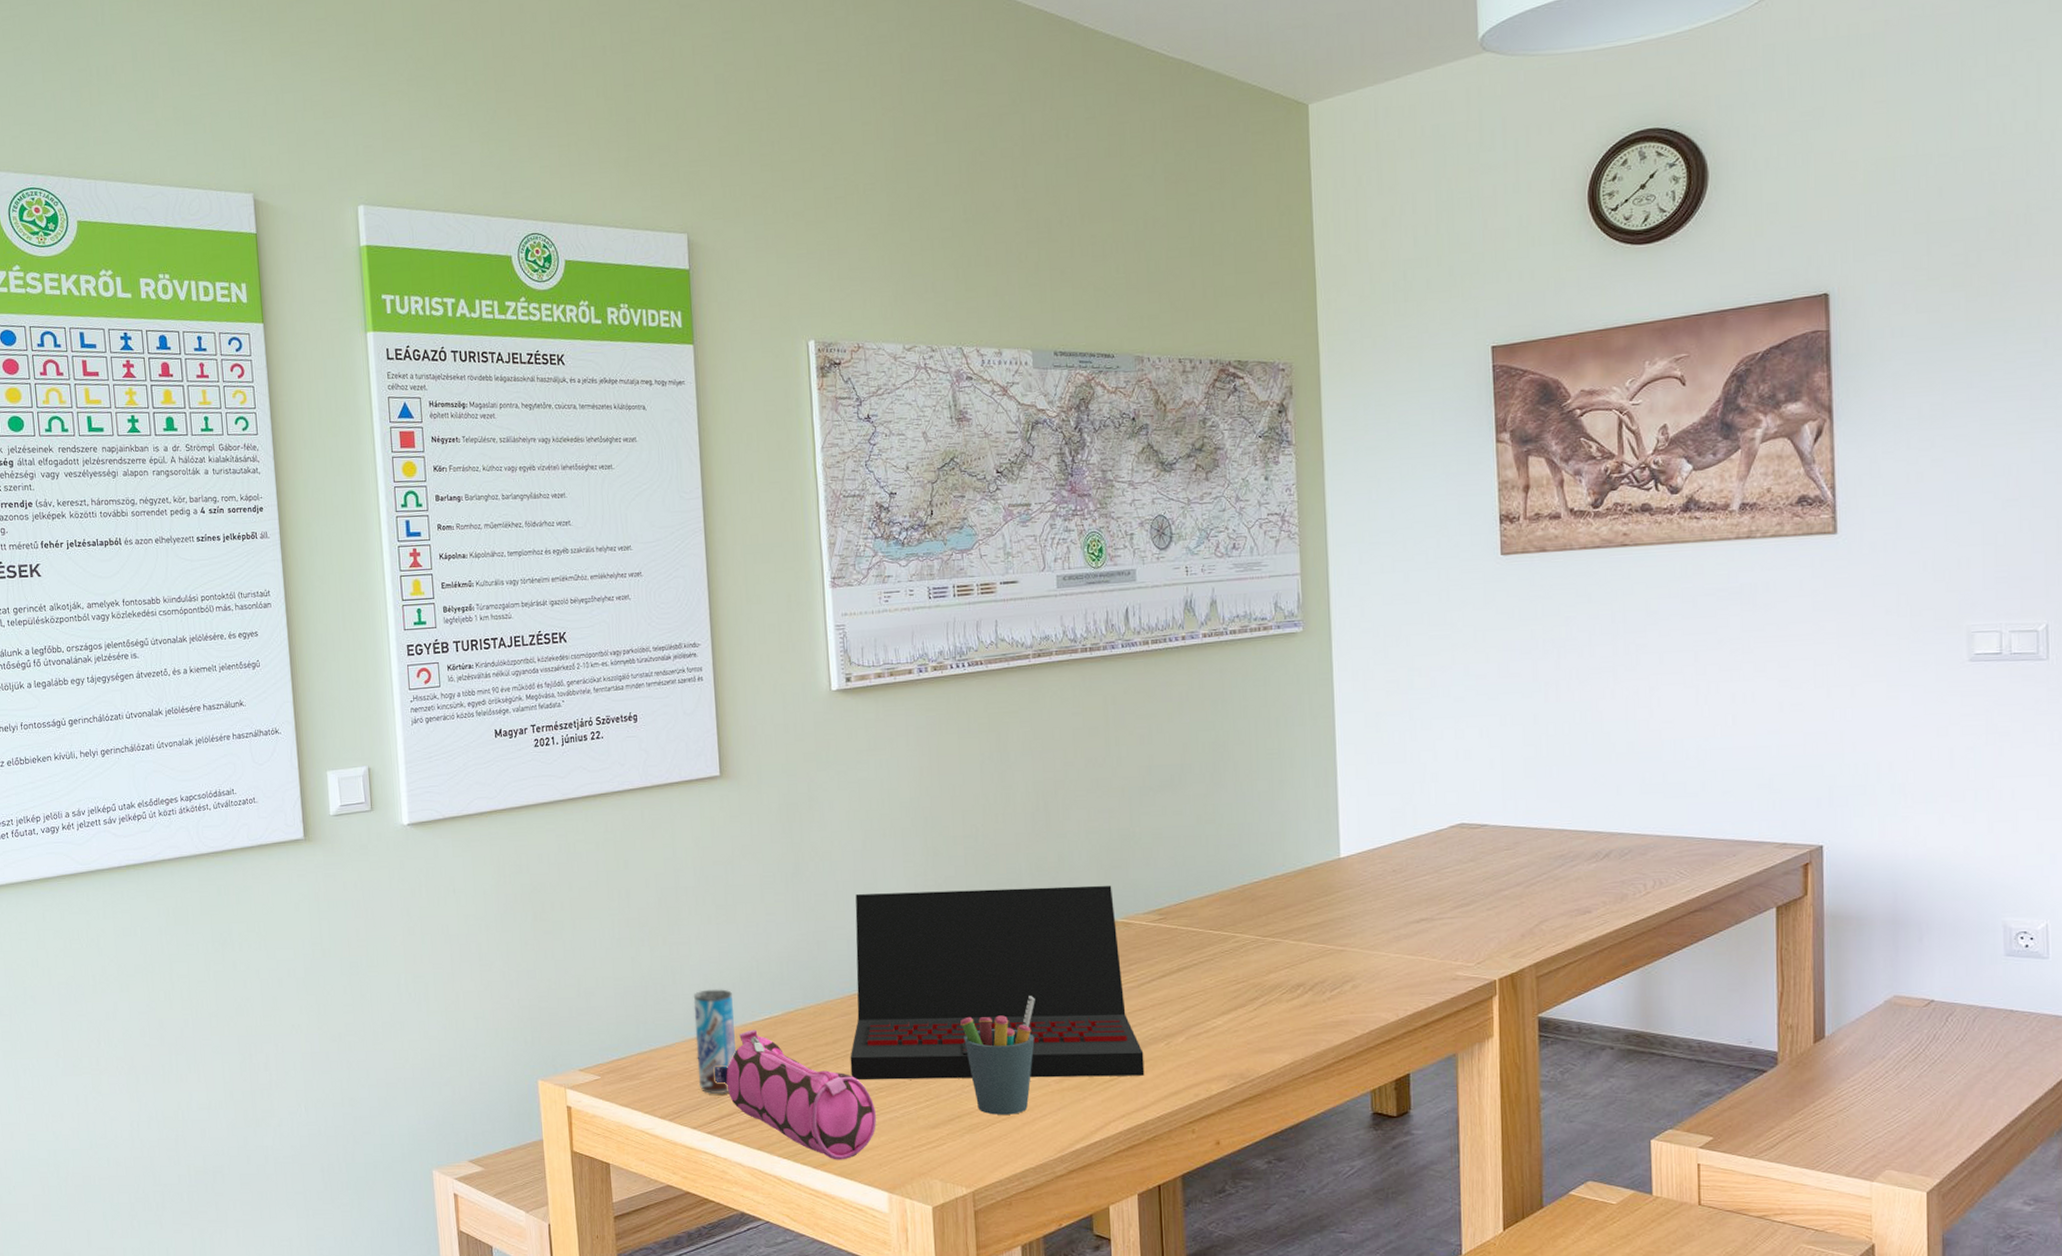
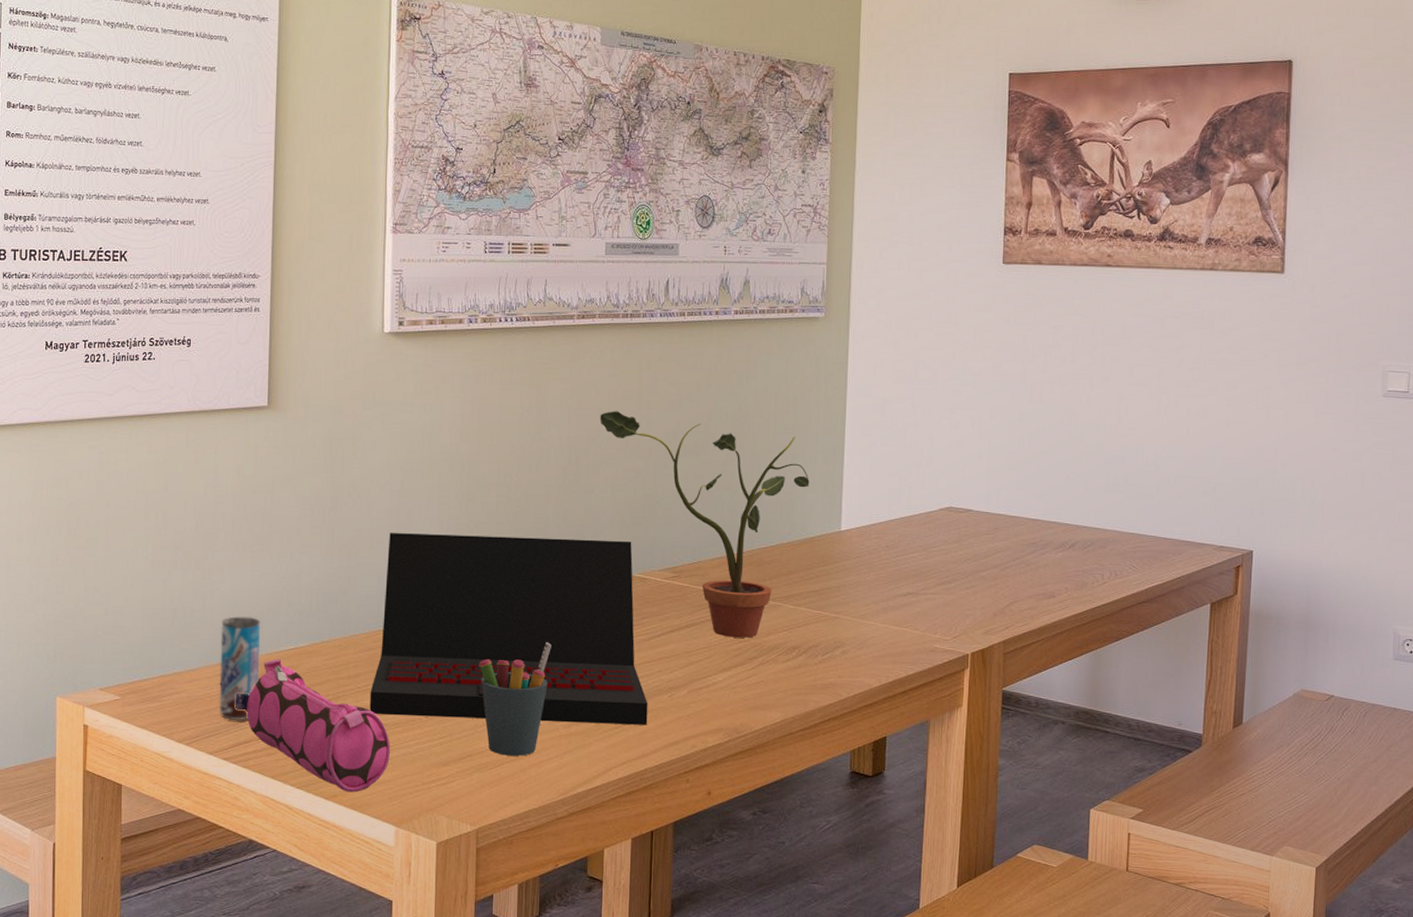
potted plant: none [1066,750,1301,979] -> present [600,411,809,638]

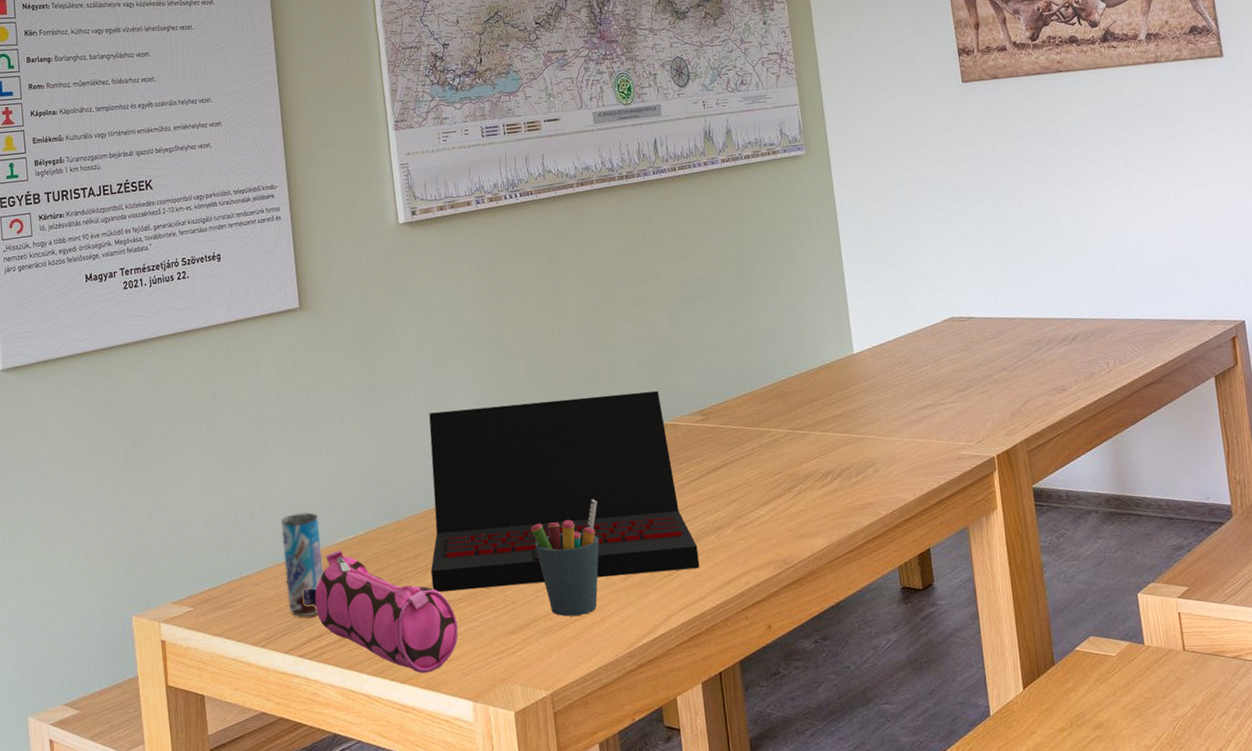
potted plant: present [600,411,809,638] -> none [611,268,817,471]

